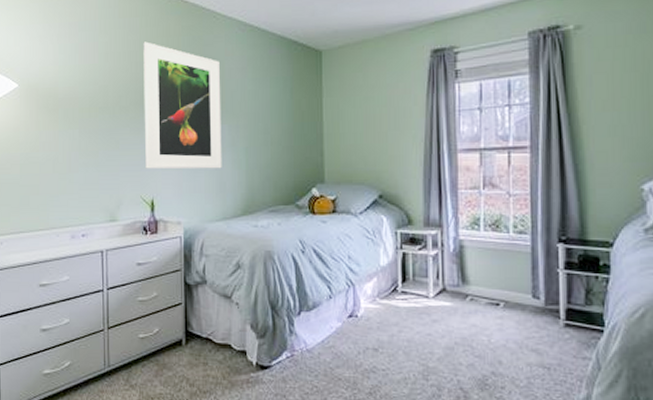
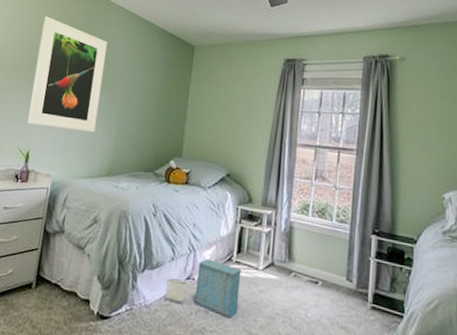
storage bin: none [327,292,410,354] -> present [165,258,242,319]

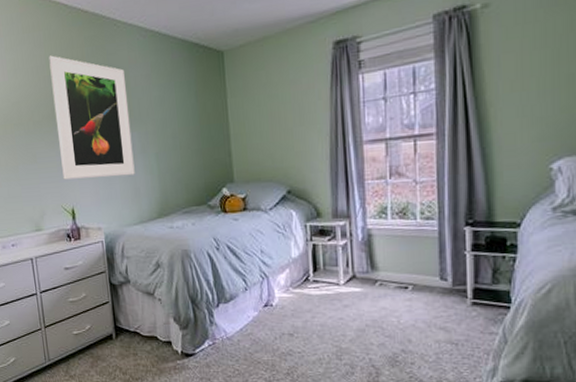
storage bin: present [165,258,242,319] -> none [244,282,324,337]

